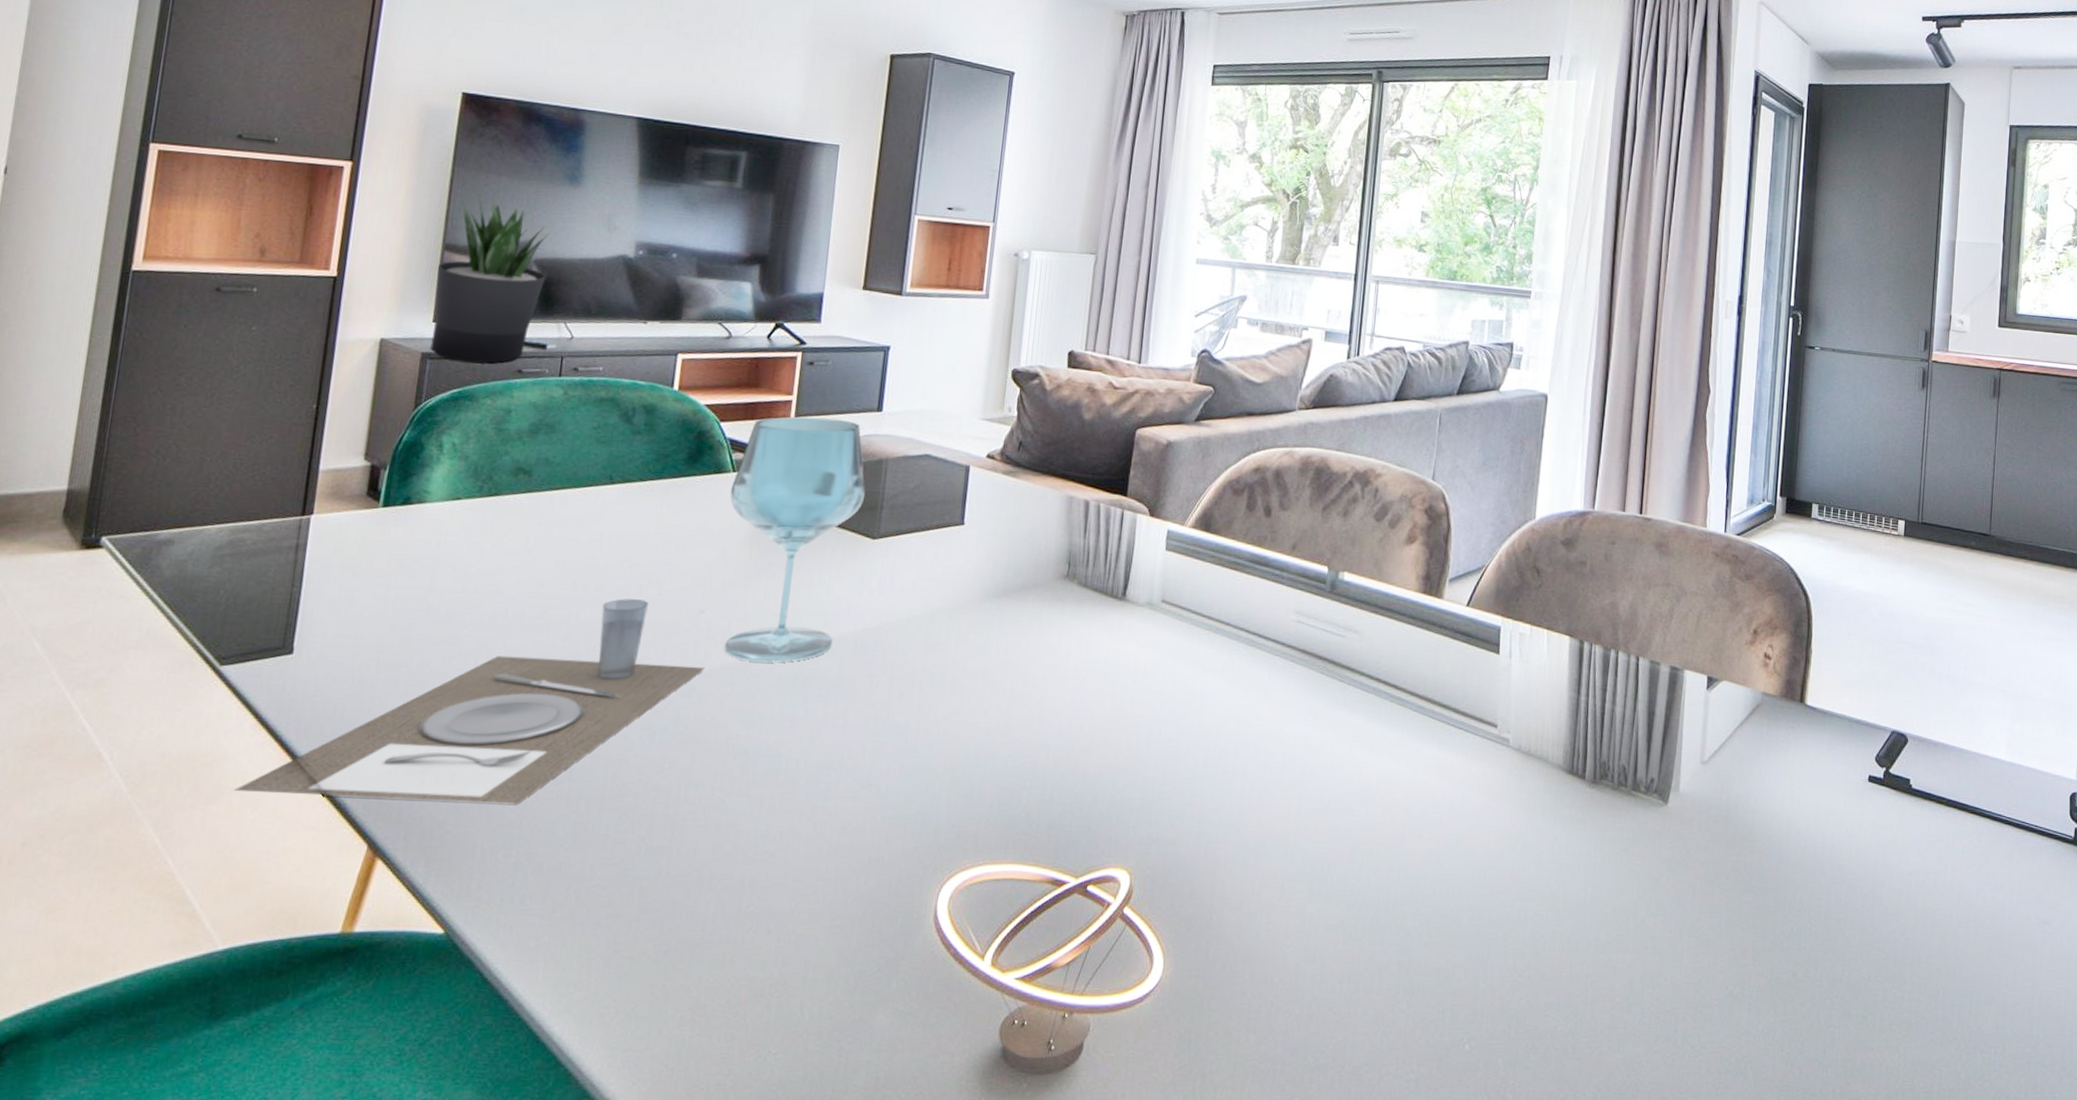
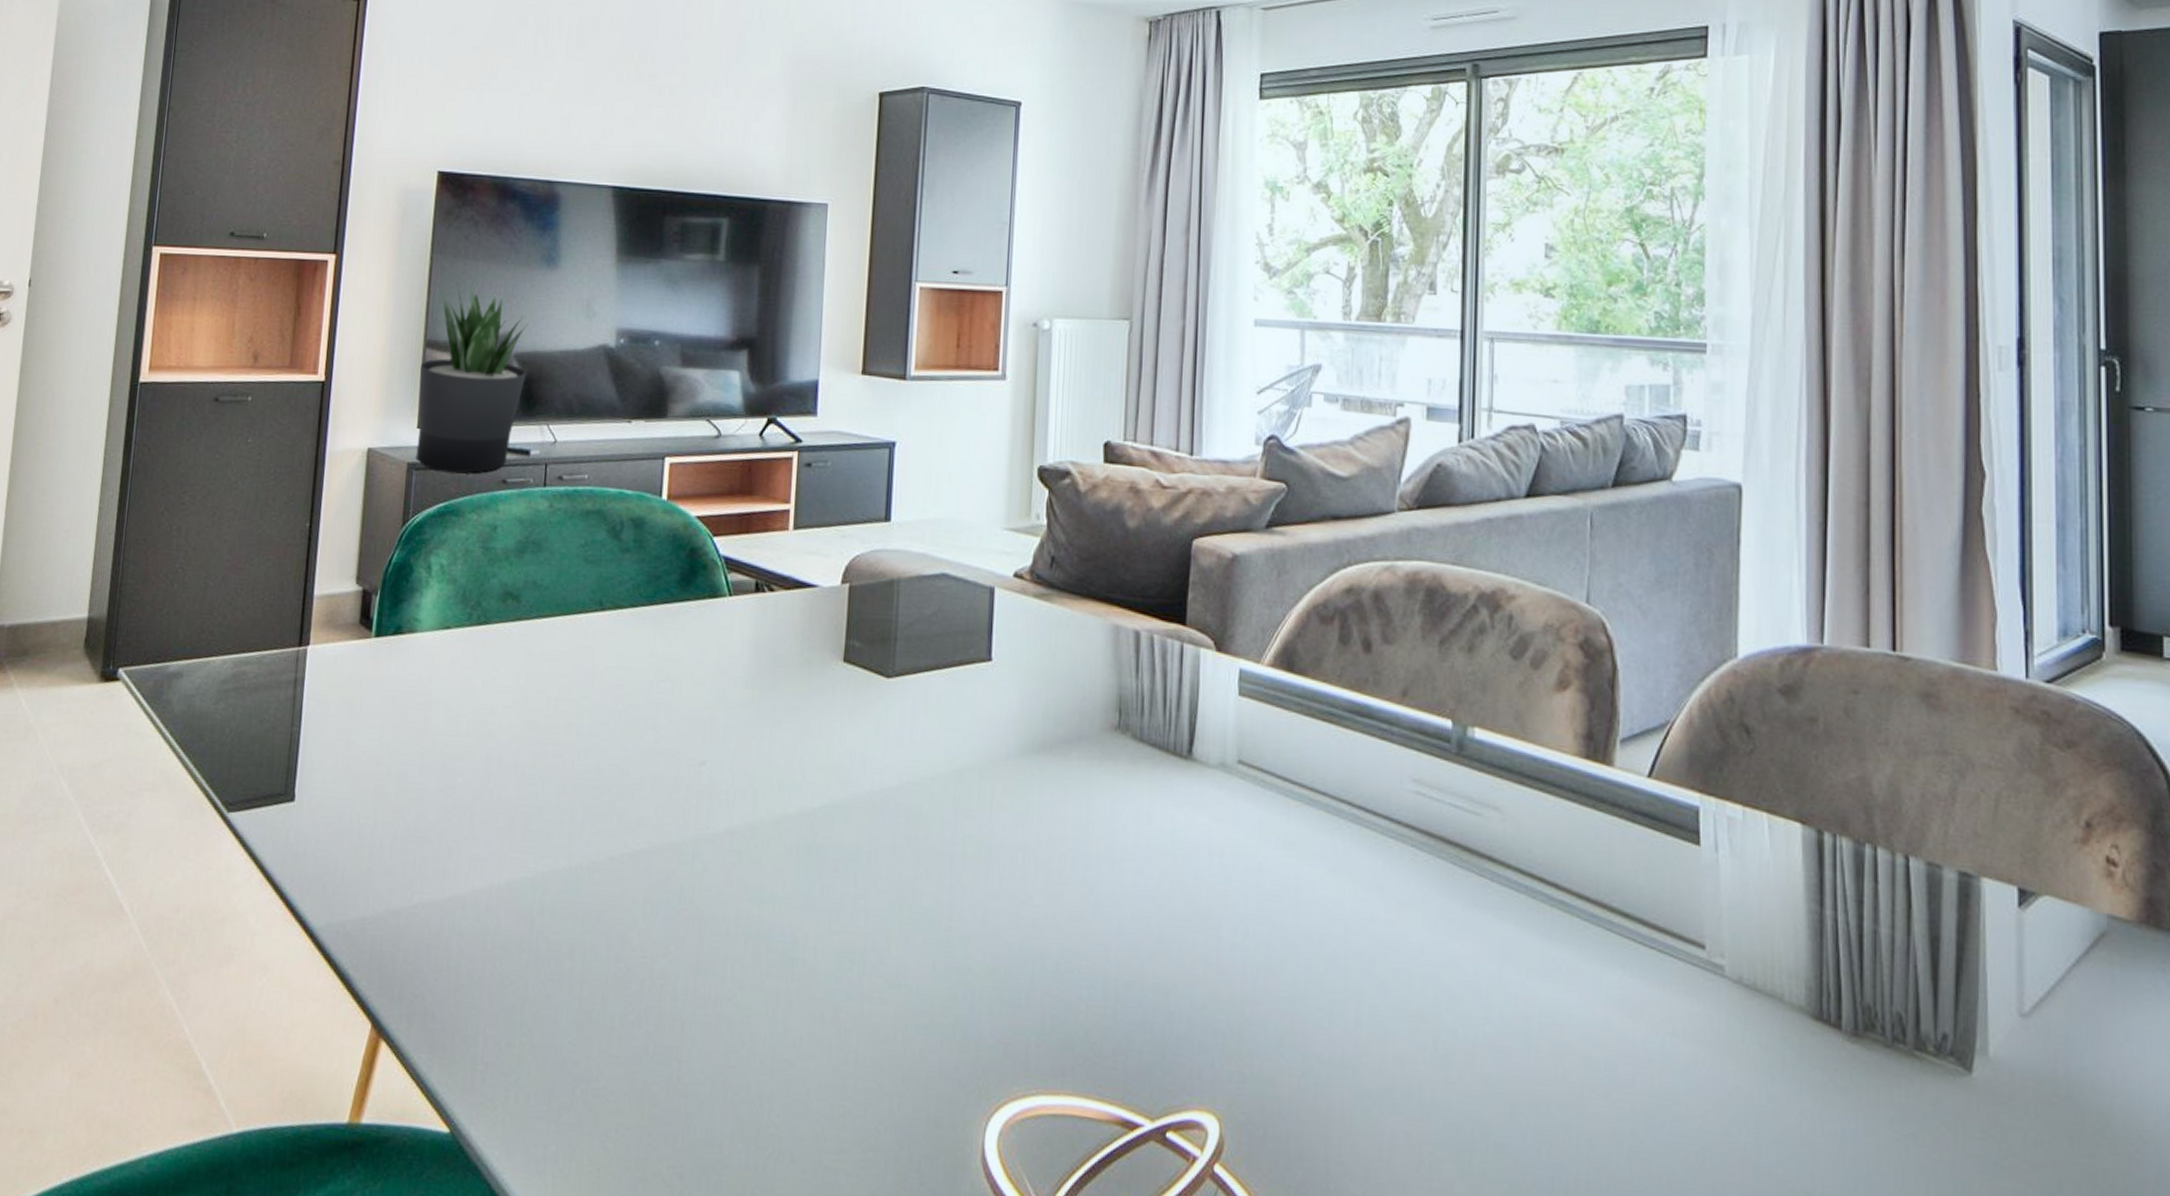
place setting: present [233,599,706,804] -> none [243,746,710,985]
wine glass: present [724,417,866,663] -> none [727,529,877,827]

